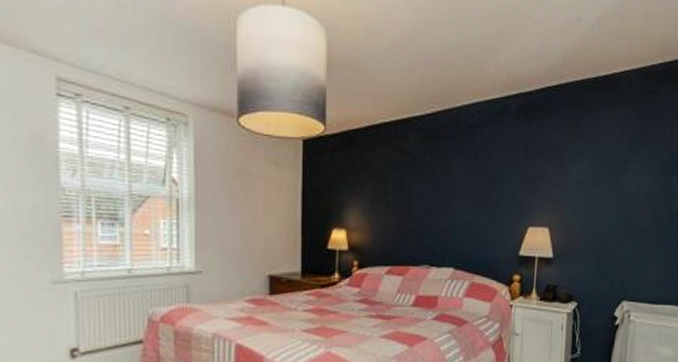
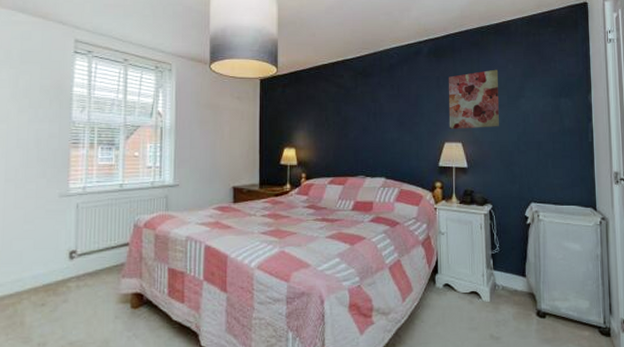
wall art: none [535,136,602,211] -> present [448,69,499,129]

